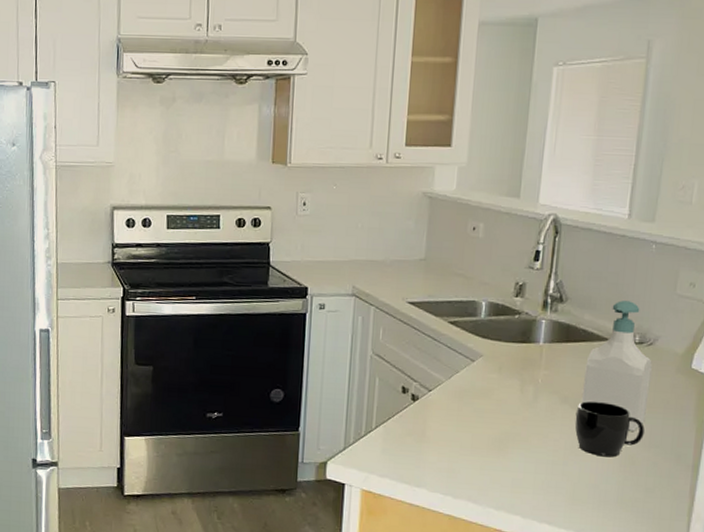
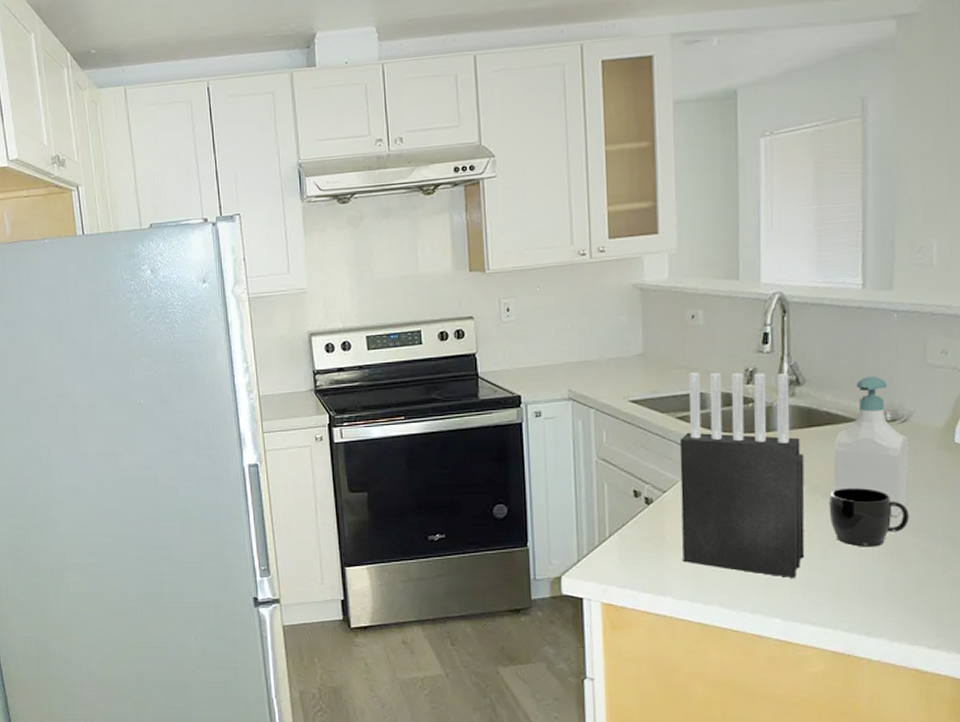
knife block: none [440,281,559,480] -> present [679,372,805,578]

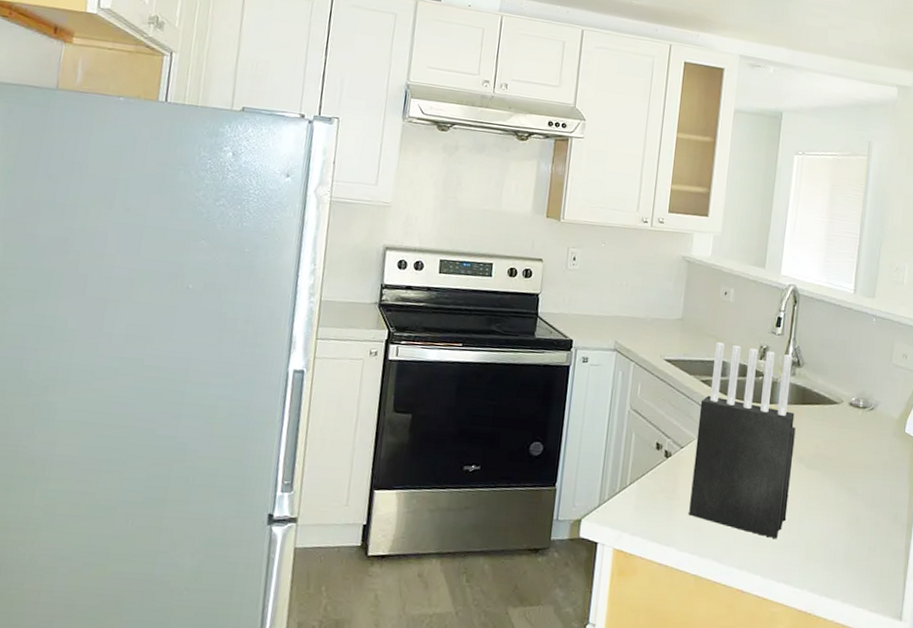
mug: present [829,487,909,547] -> none [809,461,867,517]
soap bottle: present [833,376,910,517] -> none [814,367,874,491]

